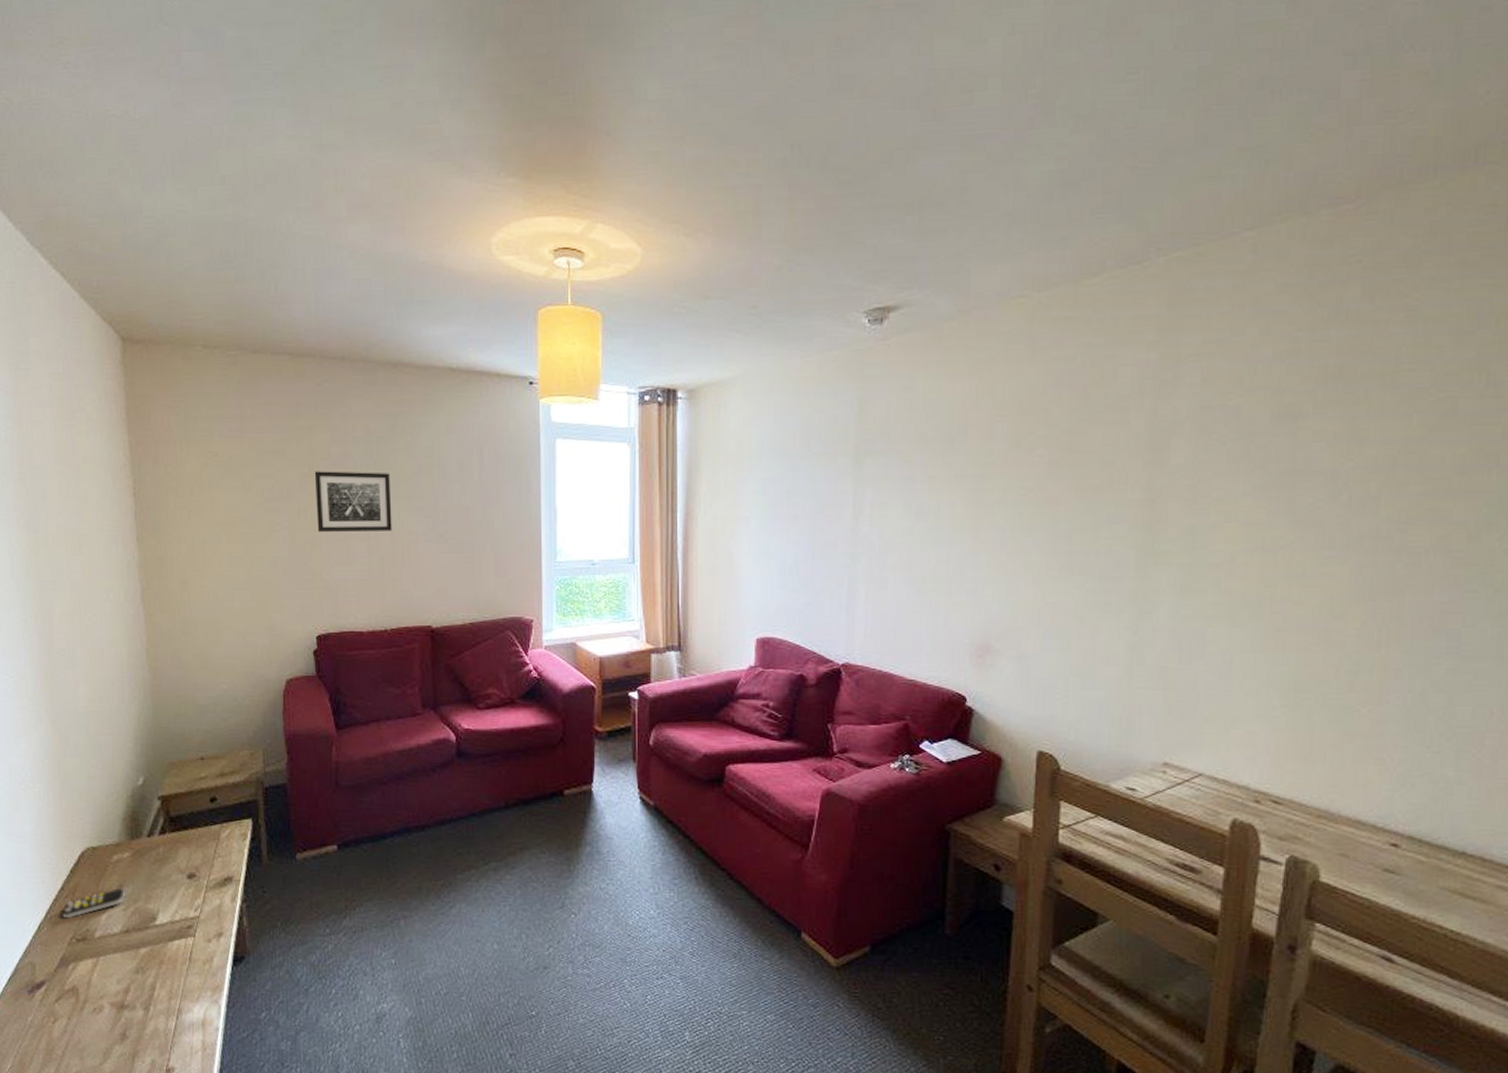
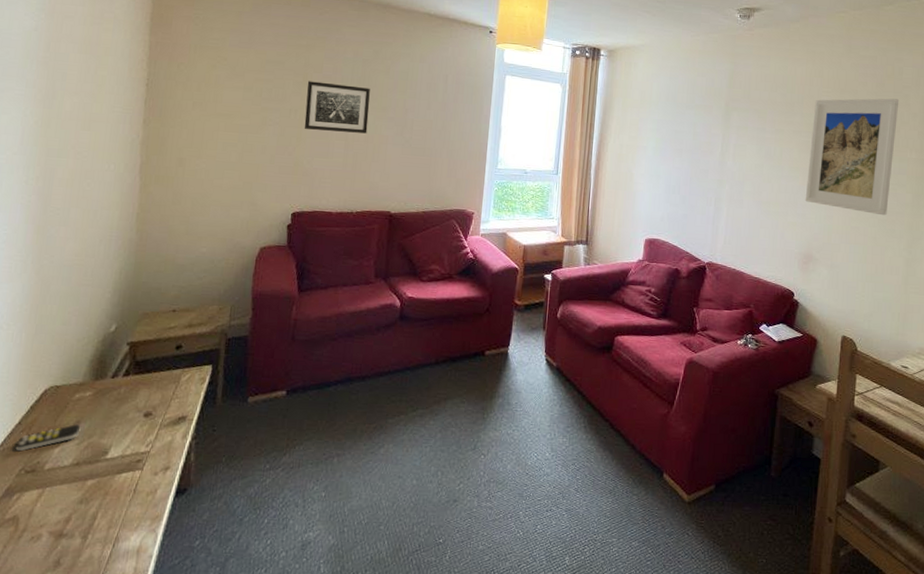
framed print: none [976,415,1113,584] -> present [805,98,899,216]

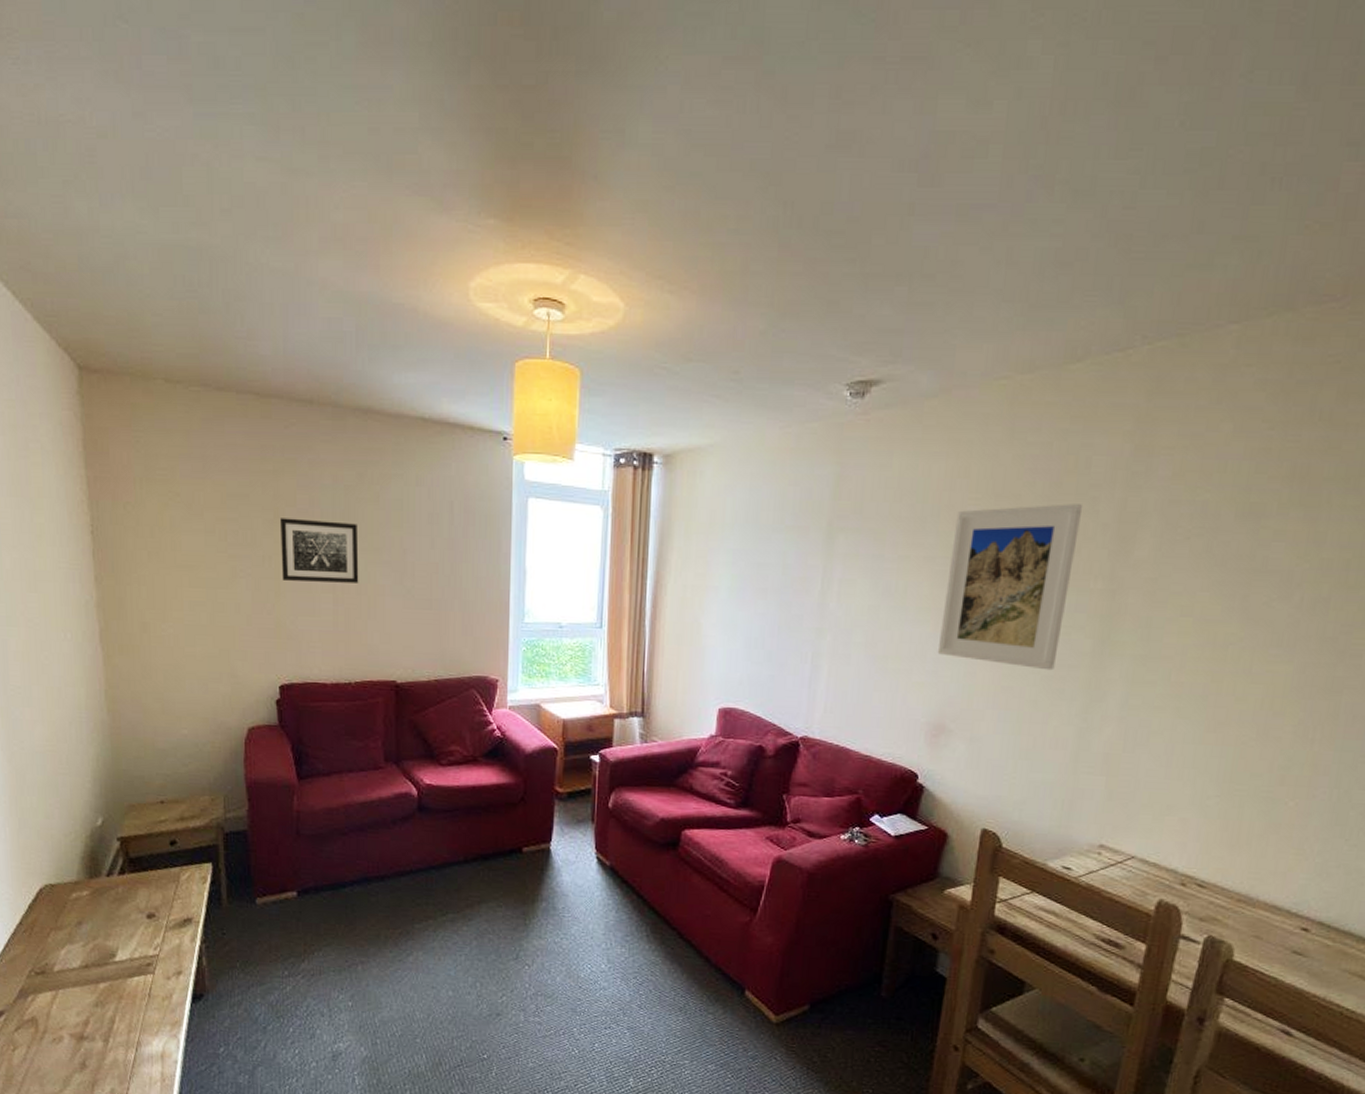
remote control: present [15,424,81,452] -> none [20,925,84,953]

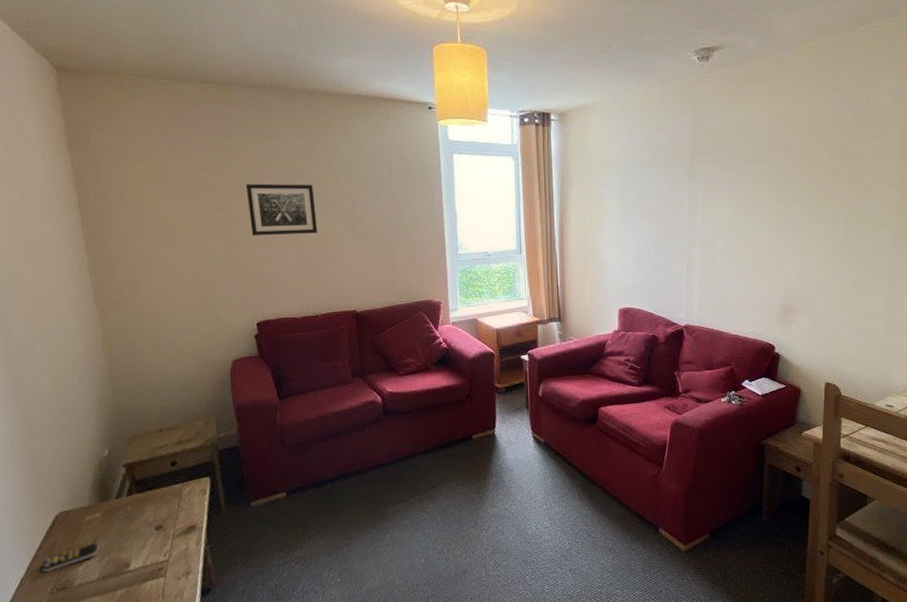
remote control: none [20,925,84,953] -> present [41,543,99,573]
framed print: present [937,504,1083,671] -> none [780,132,876,258]

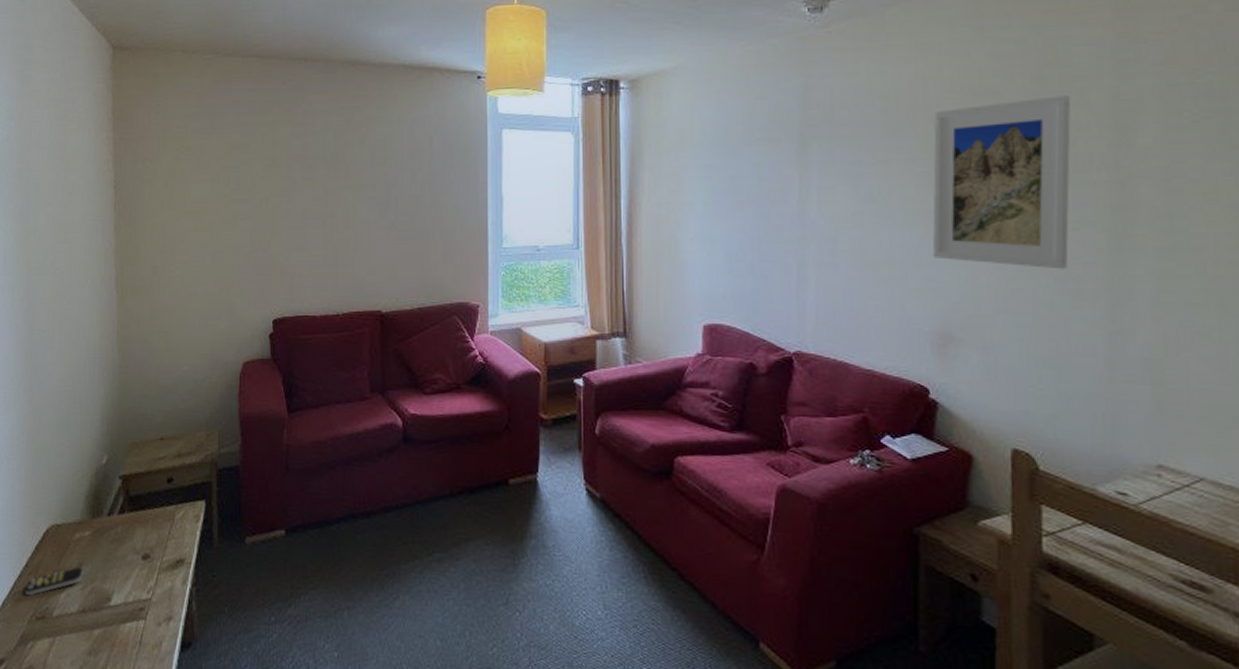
wall art: present [245,183,318,235] -> none [276,162,347,220]
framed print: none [780,132,876,258] -> present [932,96,1071,270]

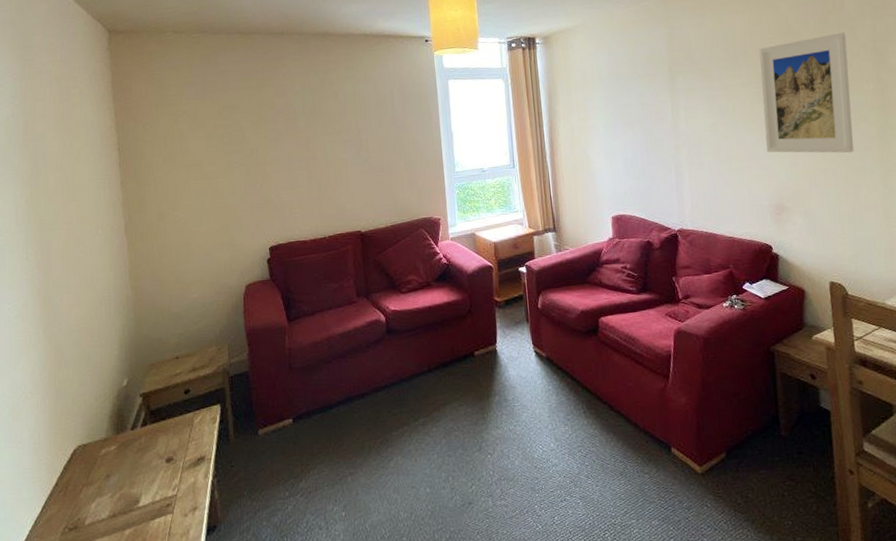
remote control: present [25,567,83,596] -> none [56,478,112,511]

